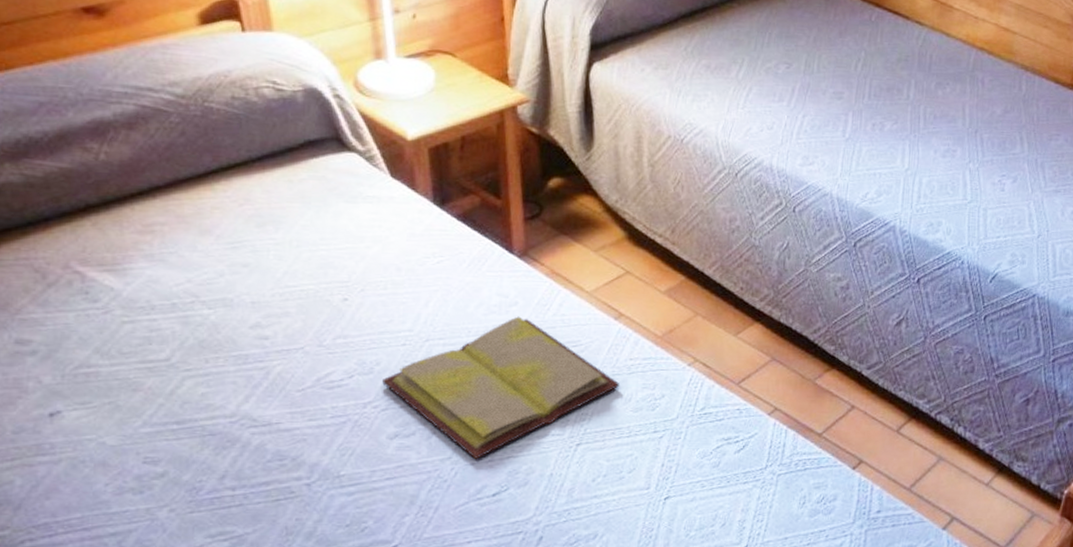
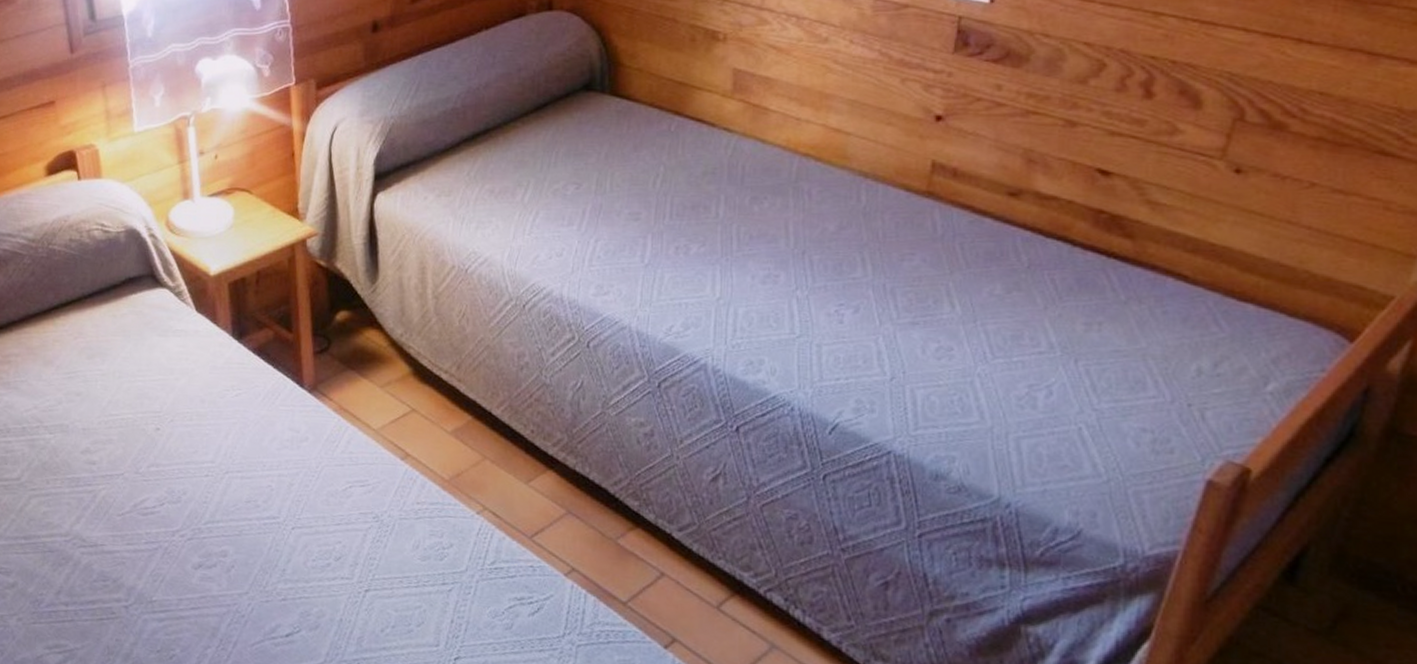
diary: present [382,316,620,460] -> none [188,452,408,598]

